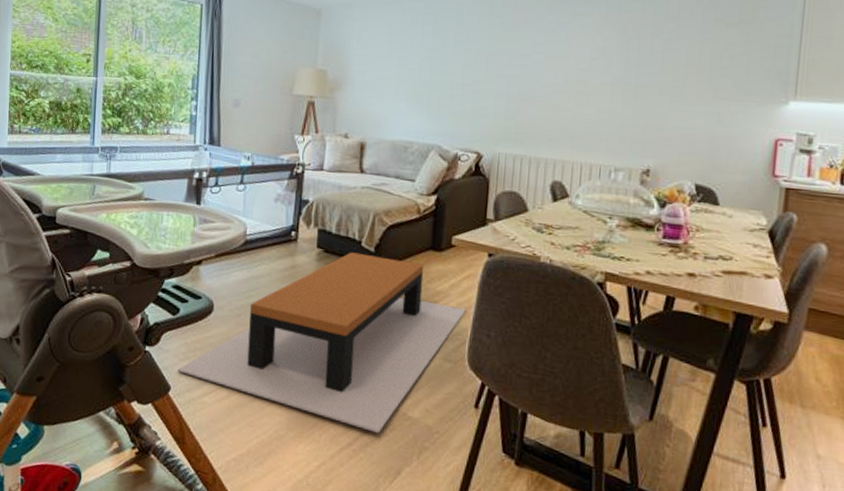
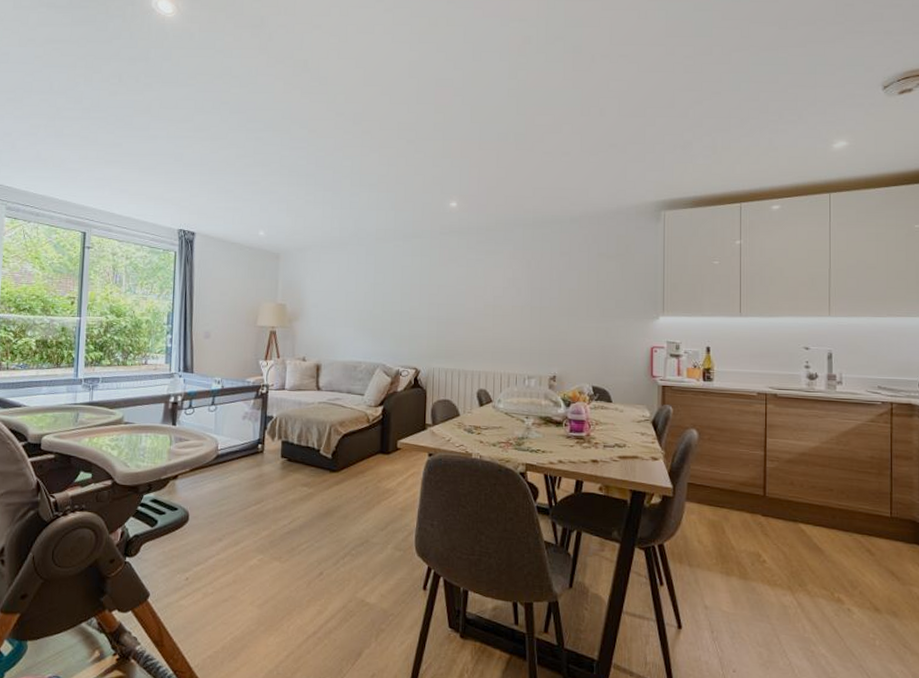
coffee table: present [177,252,466,433] -> none [156,459,412,620]

